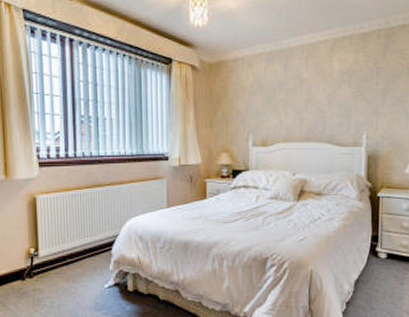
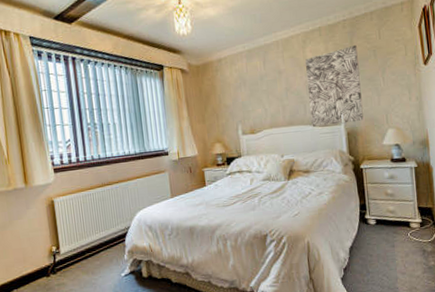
wall art: none [330,59,390,146] -> present [305,44,364,127]

